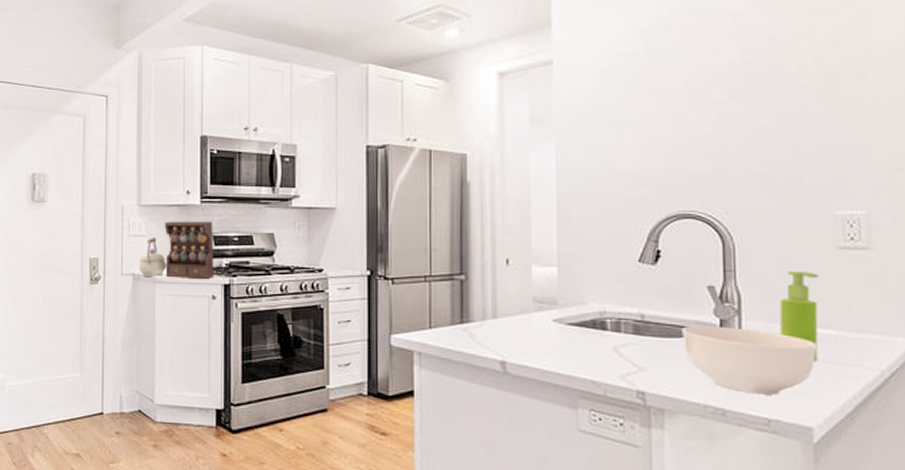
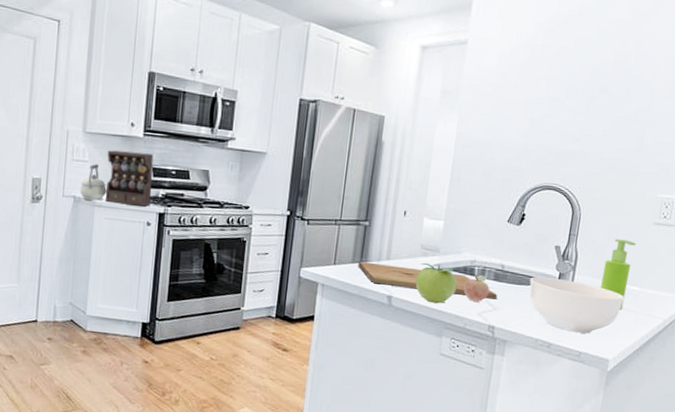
cutting board: none [458,322,642,358] -> present [358,261,497,300]
fruit: none [533,318,588,368] -> present [415,262,458,304]
fruit: none [596,329,630,362] -> present [463,275,490,302]

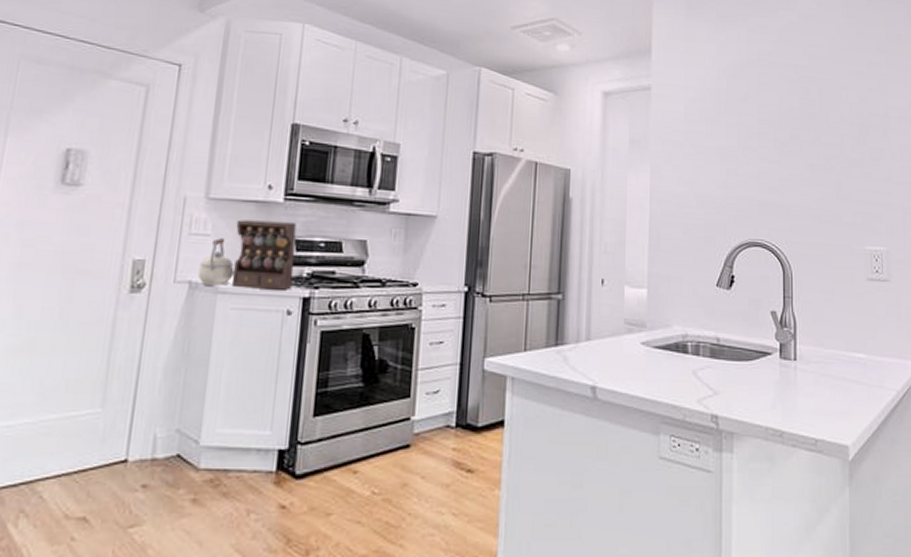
cutting board: present [358,261,497,300] -> none [553,344,716,381]
fruit: present [415,262,458,304] -> none [623,341,671,392]
fruit: present [463,275,490,302] -> none [678,352,706,386]
bowl: present [529,276,625,334] -> none [750,349,853,415]
soap dispenser: present [601,239,636,309] -> none [825,299,853,382]

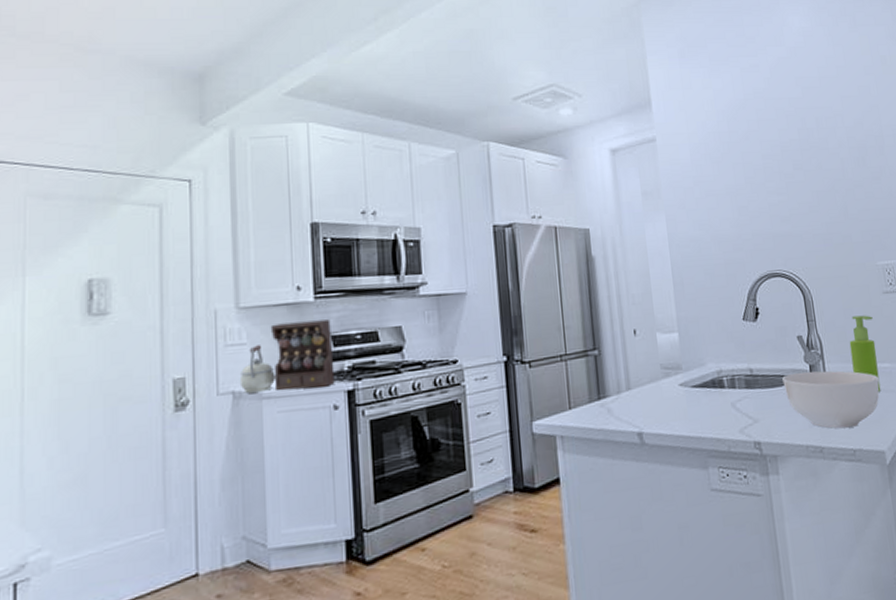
bowl: none [750,349,853,415] -> present [782,370,880,429]
soap dispenser: none [825,299,853,382] -> present [849,315,881,392]

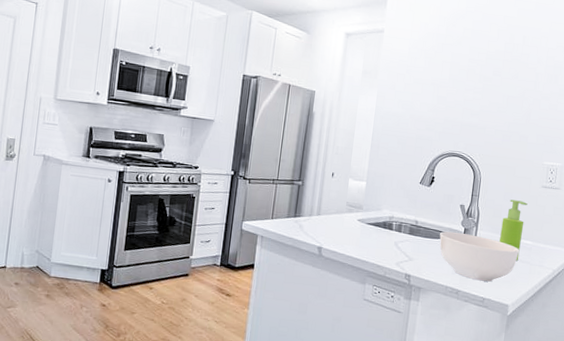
kettle: present [239,345,276,393] -> none [49,127,73,160]
spice rack: present [270,319,335,391] -> none [71,115,116,166]

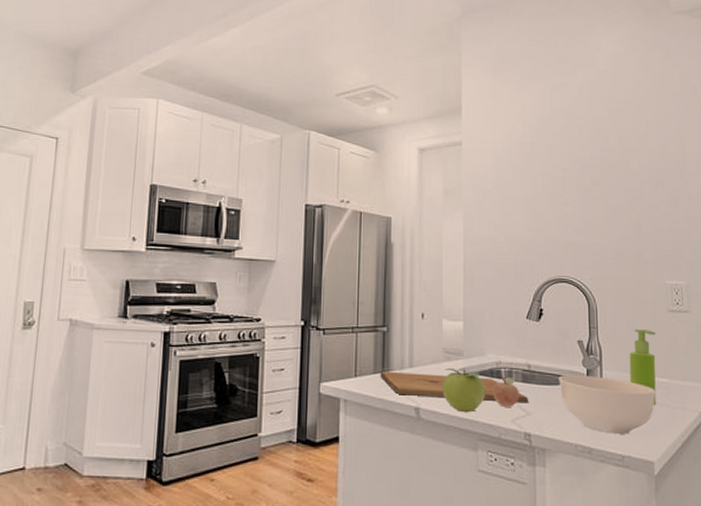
cutting board: none [292,216,412,251] -> present [380,371,528,403]
fruit: none [342,218,378,255] -> present [443,367,486,413]
fruit: none [383,229,406,253] -> present [493,377,519,407]

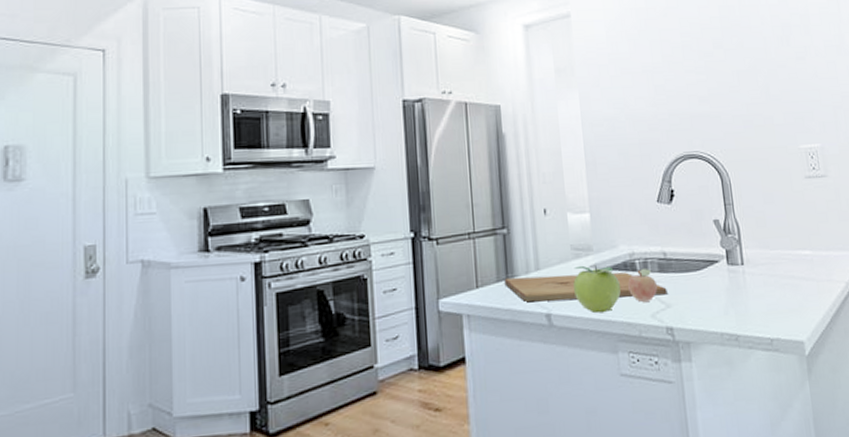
bowl: present [559,374,656,434] -> none [697,256,800,317]
soap dispenser: present [629,329,657,404] -> none [768,200,801,280]

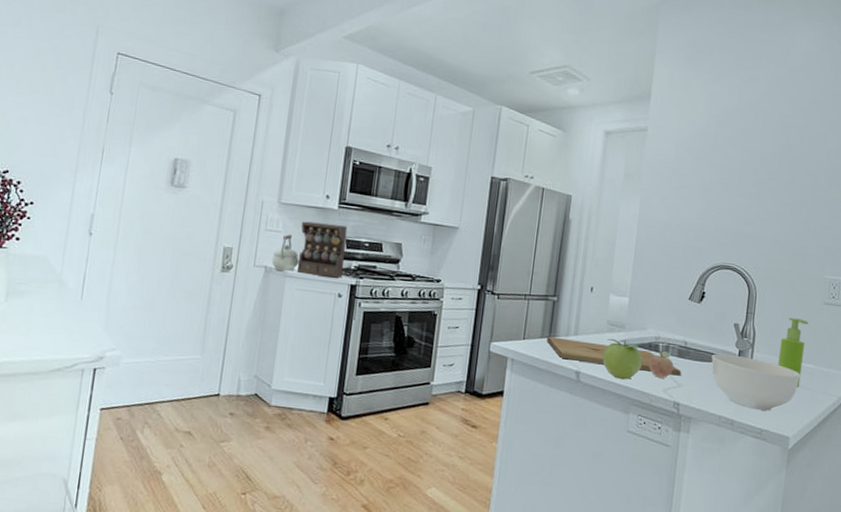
kettle: none [148,215,184,262] -> present [271,234,299,271]
spice rack: none [179,191,242,261] -> present [296,221,348,278]
bowl: none [697,256,800,317] -> present [711,353,801,411]
soap dispenser: none [768,200,801,280] -> present [778,317,808,387]

